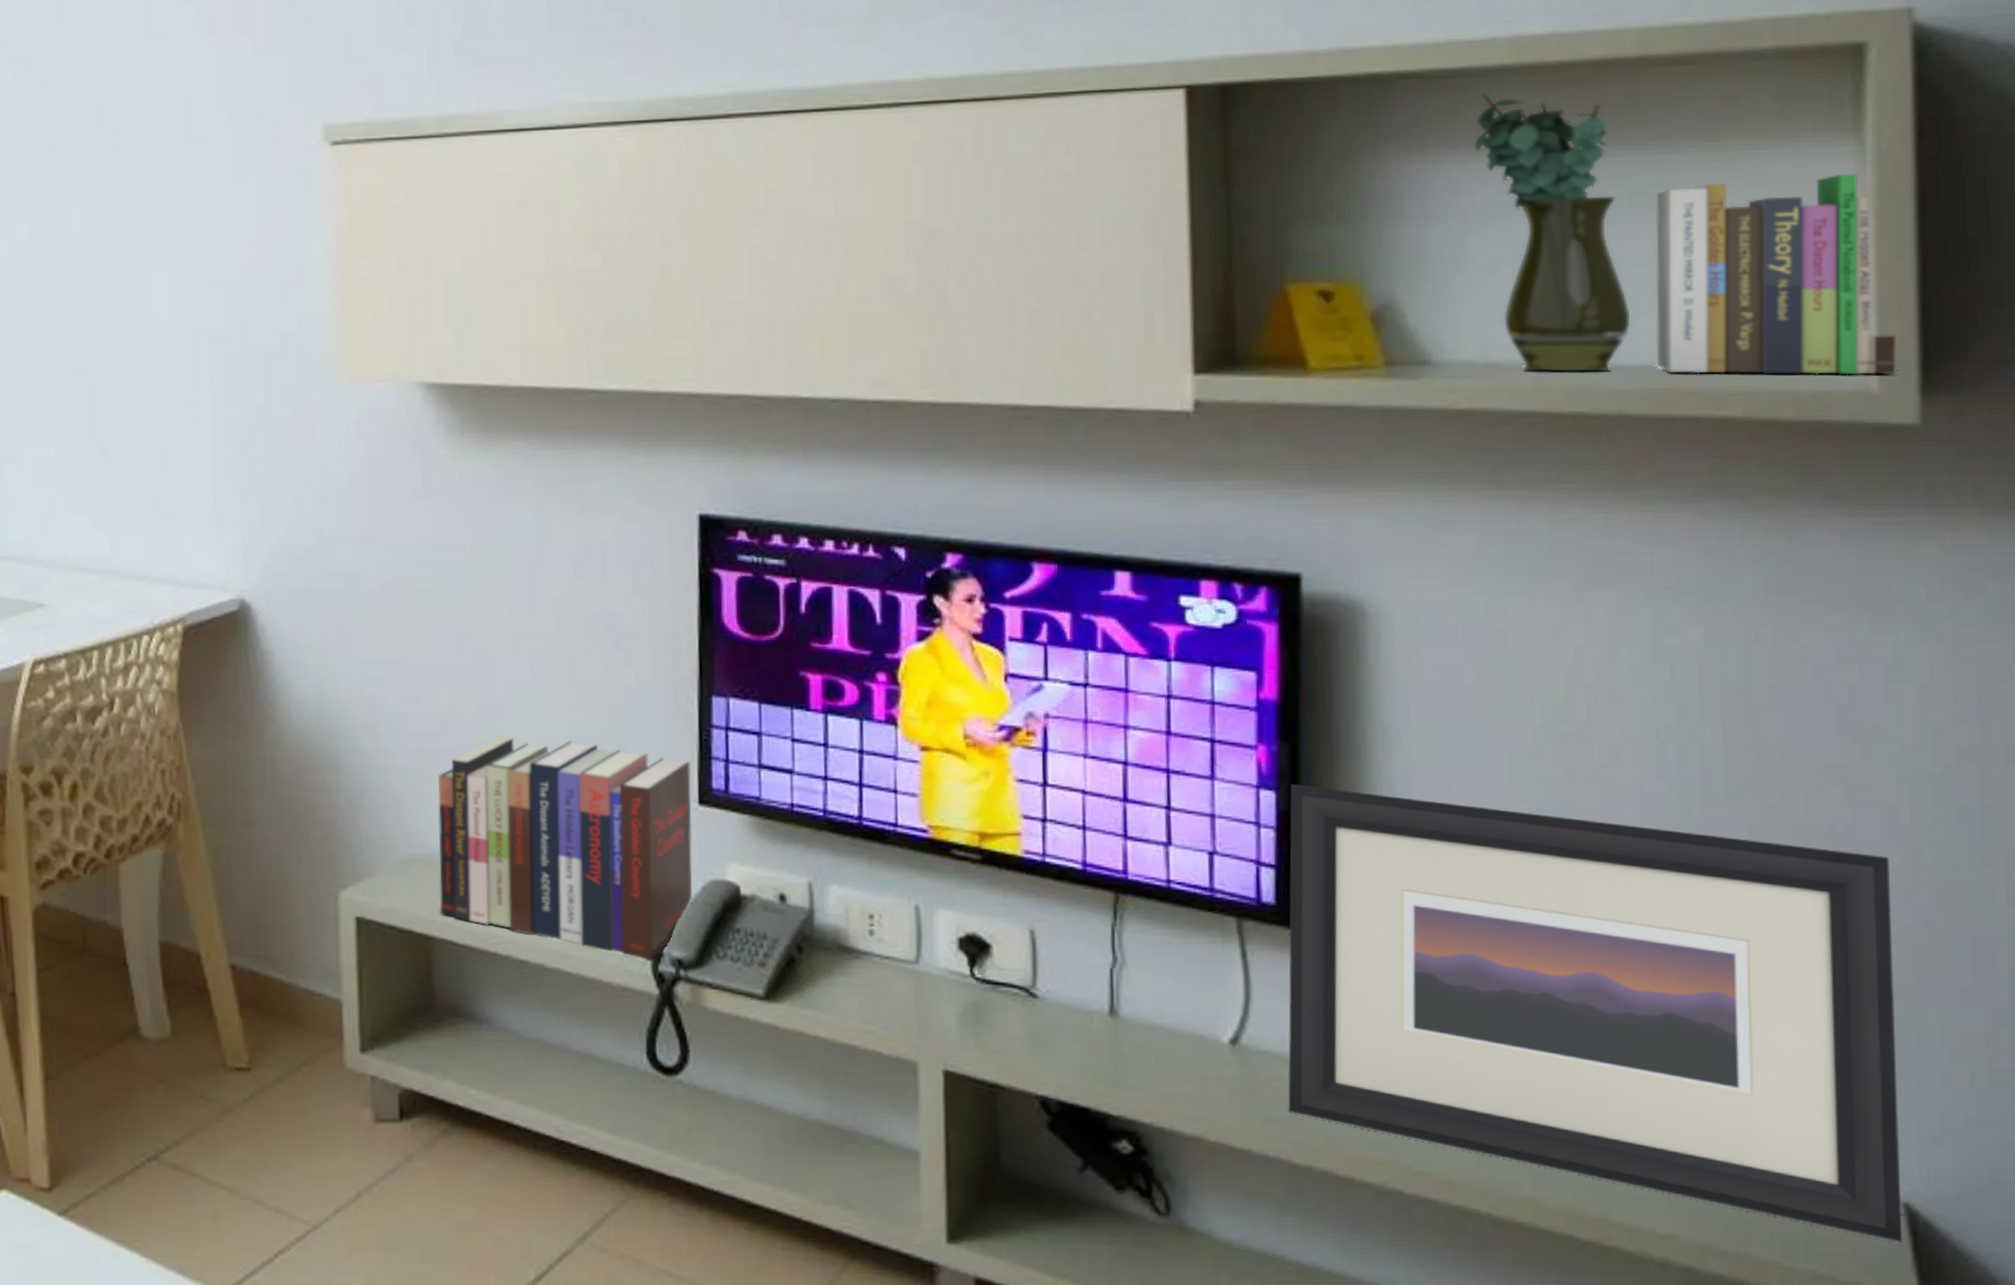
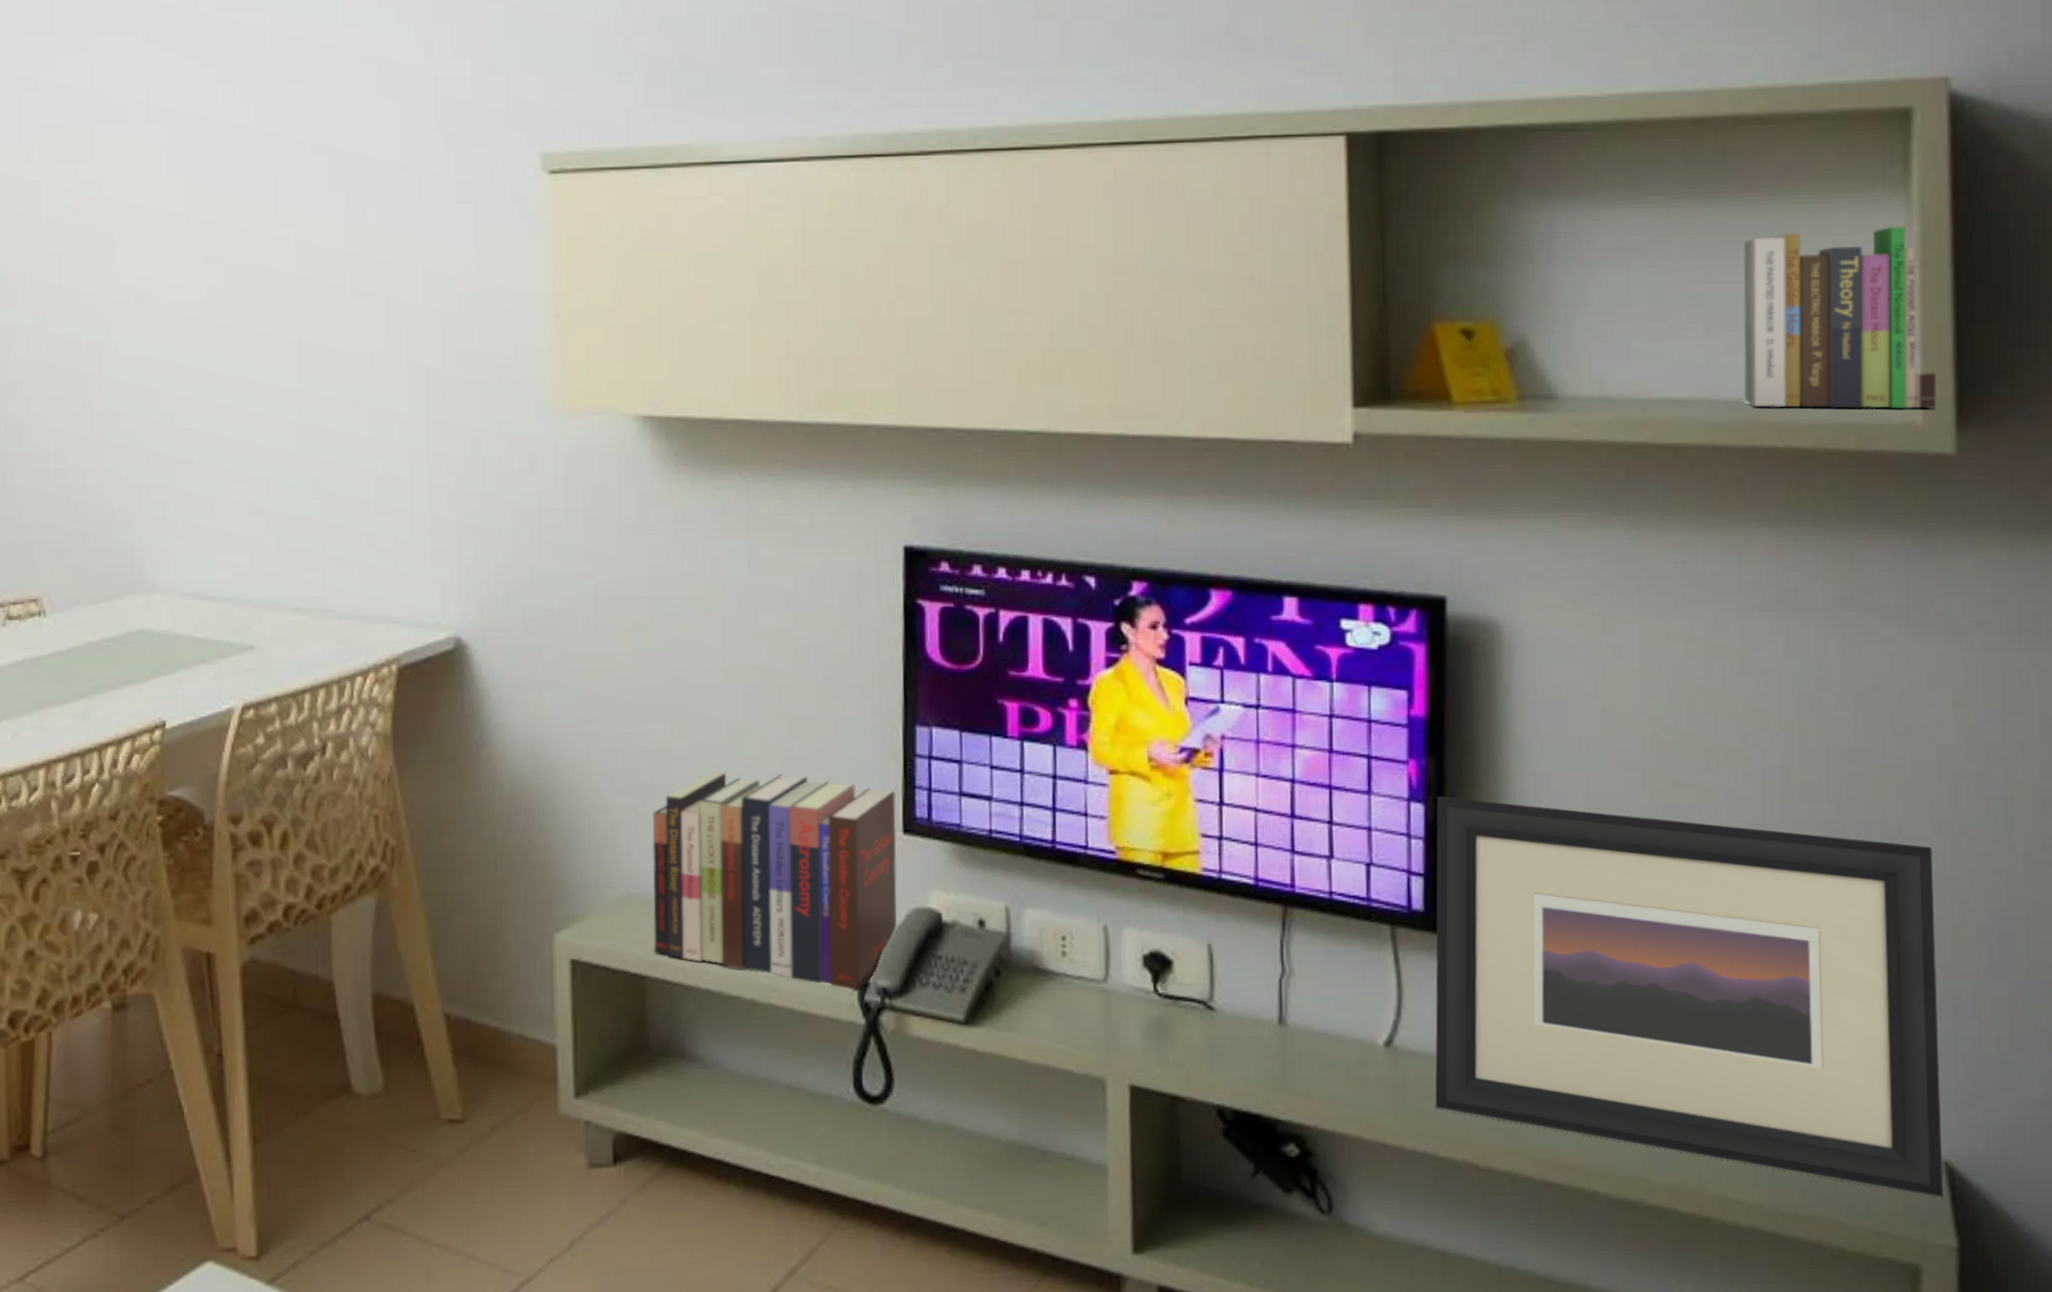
vase: present [1474,94,1631,372] -> none [1593,147,1723,406]

